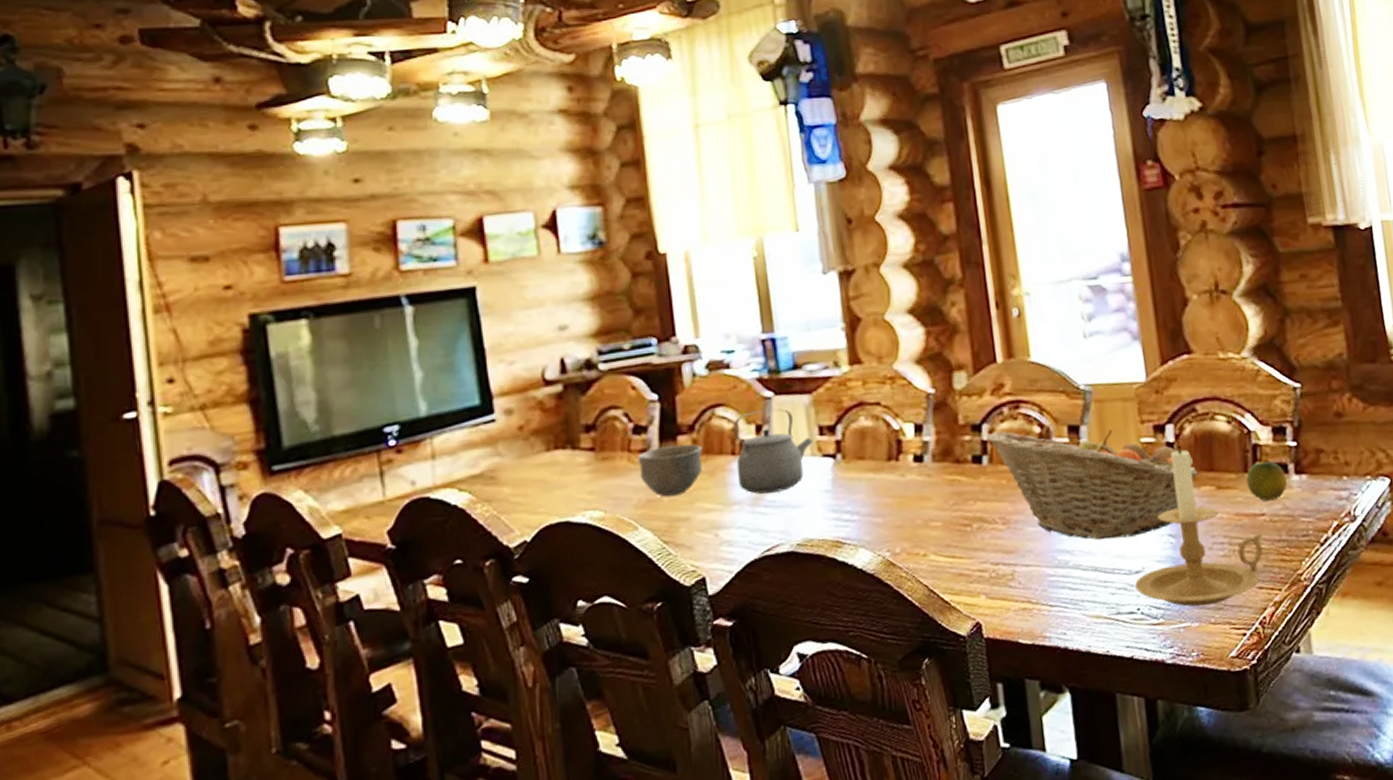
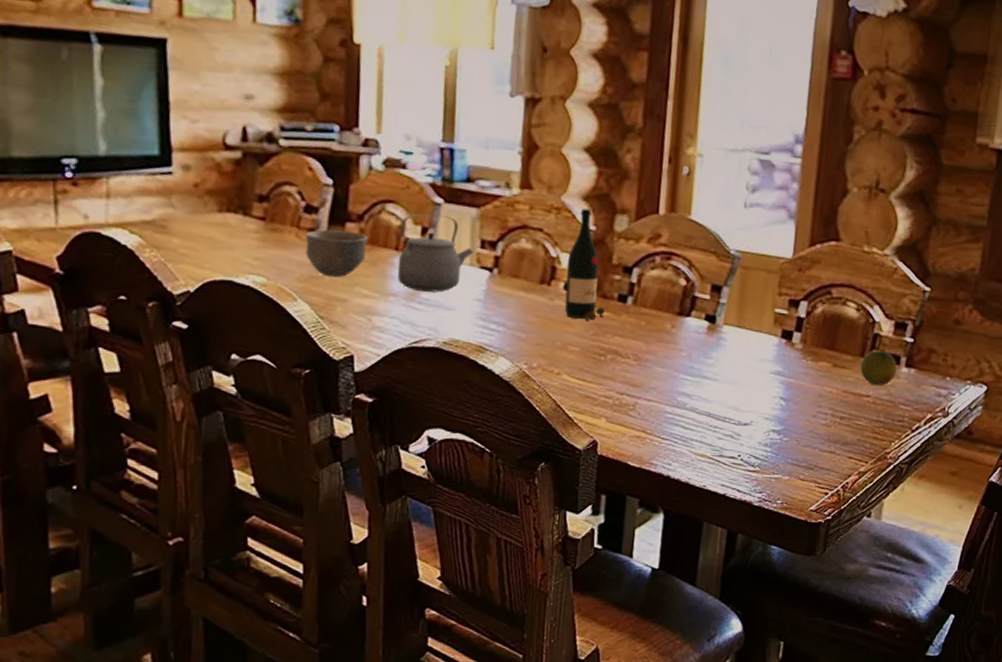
wine bottle: none [911,372,965,491] -> present [564,208,609,321]
fruit basket: present [986,430,1199,541] -> none [635,276,820,393]
candle holder: present [1135,445,1263,607] -> none [741,321,863,464]

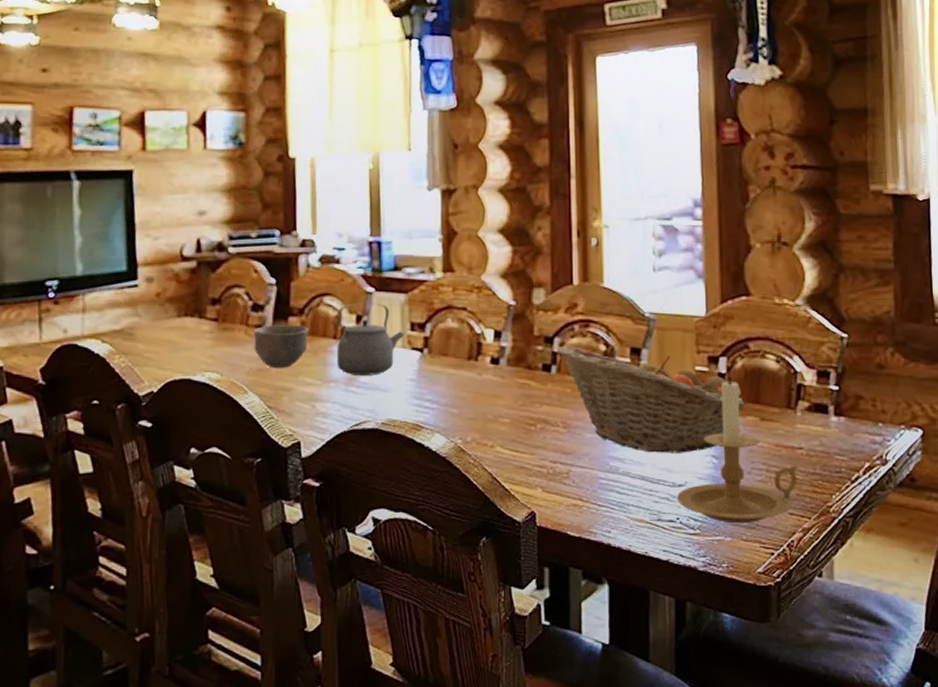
wine bottle: present [564,208,609,321] -> none [491,286,534,392]
fruit basket: none [635,276,820,393] -> present [557,345,745,453]
candle holder: none [741,321,863,464] -> present [677,376,798,524]
fruit: present [860,350,897,386] -> none [789,401,826,436]

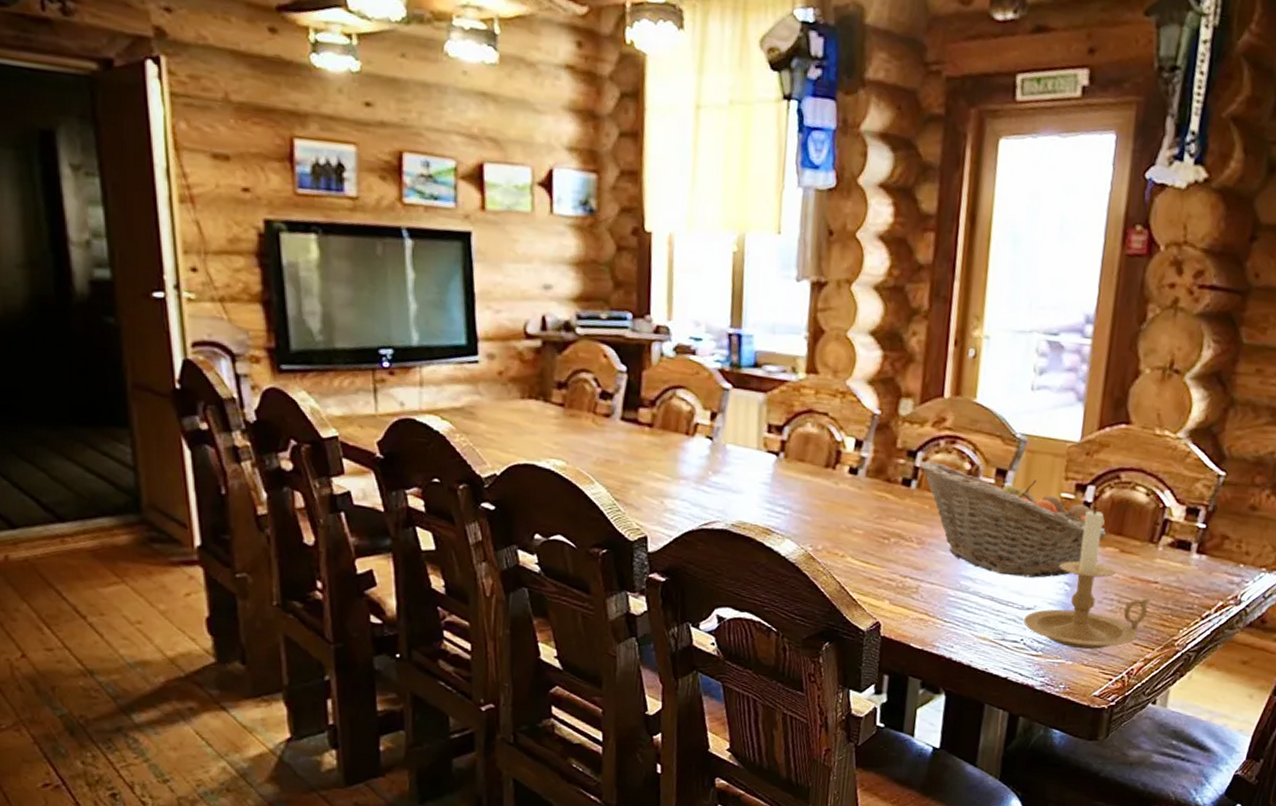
bowl: present [253,325,309,368] -> none [601,415,660,461]
tea kettle: present [336,303,404,375] -> none [688,399,760,476]

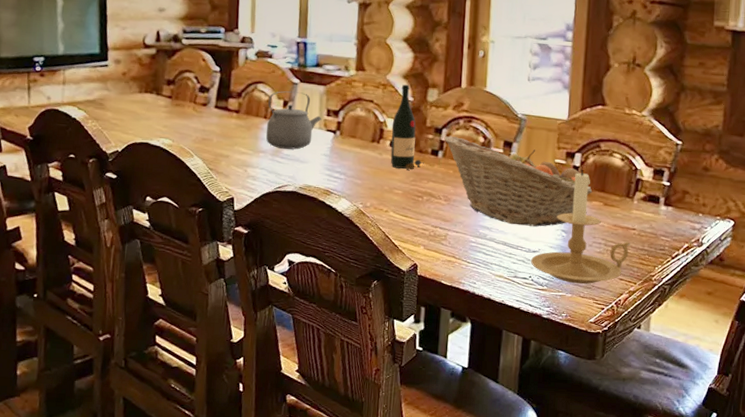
tea kettle: none [688,399,760,476] -> present [266,91,321,150]
wine bottle: none [849,392,893,505] -> present [390,84,424,170]

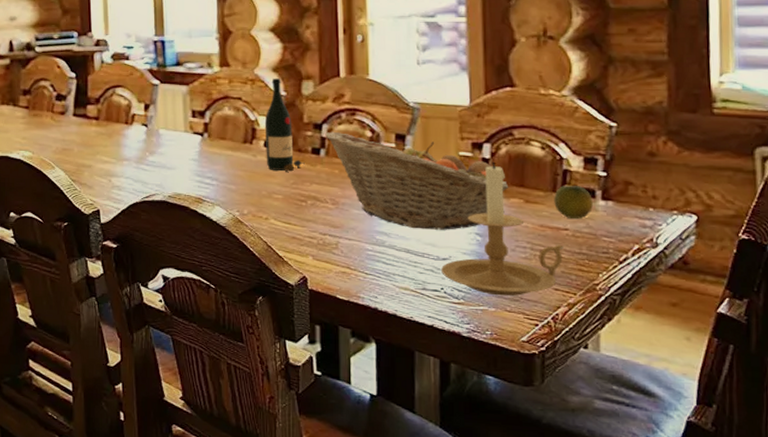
tea kettle: present [266,91,321,150] -> none [128,94,186,156]
fruit: none [627,192,657,221] -> present [554,186,593,219]

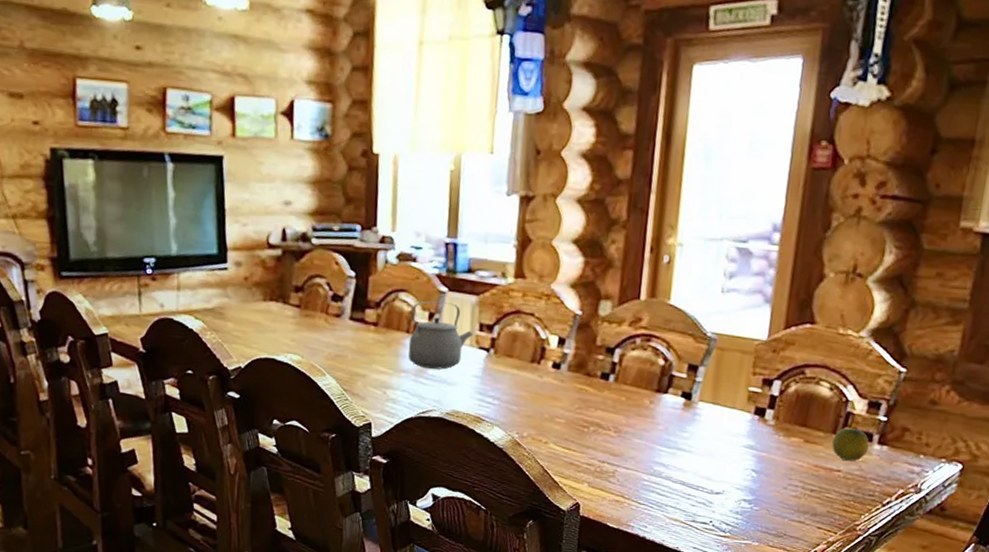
tea kettle: none [128,94,186,156] -> present [408,301,473,370]
wine bottle: present [264,78,305,172] -> none [552,295,592,396]
fruit basket: present [325,131,509,230] -> none [617,356,792,465]
candle holder: present [441,161,564,296] -> none [713,399,833,532]

